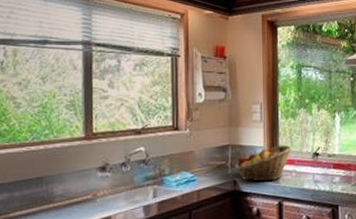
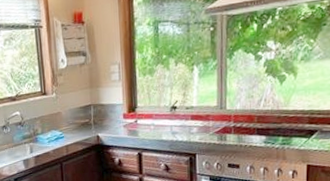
fruit basket: present [234,145,294,182] -> none [97,100,152,136]

